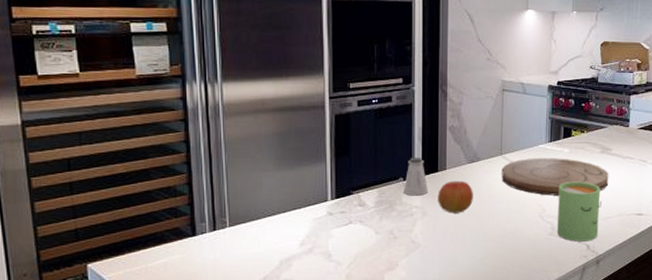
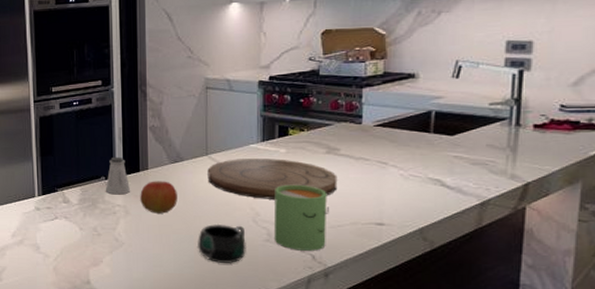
mug: none [489,220,533,259] -> present [197,223,246,264]

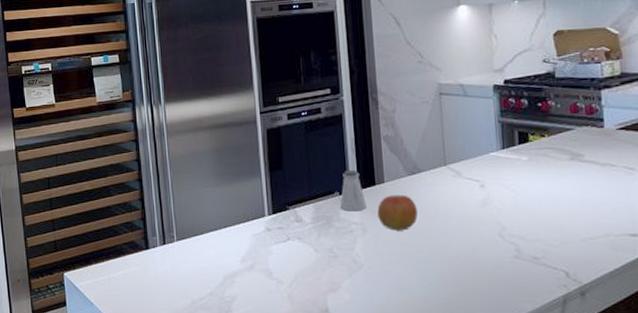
mug: present [197,223,246,264] -> none [441,240,495,285]
cutting board: present [207,159,338,201] -> none [447,167,586,213]
mug: present [273,184,329,251] -> none [519,194,579,267]

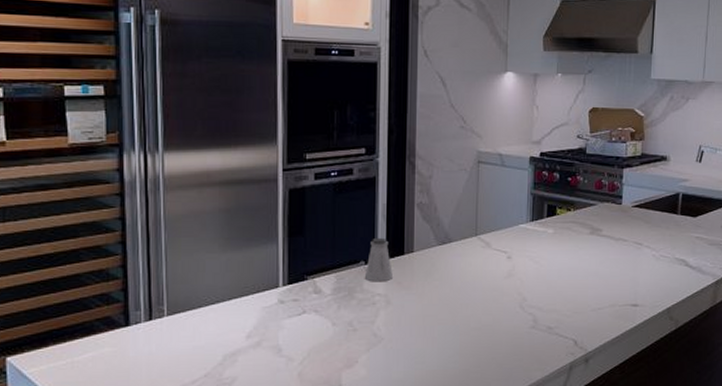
apple: present [377,194,418,231] -> none [403,265,444,302]

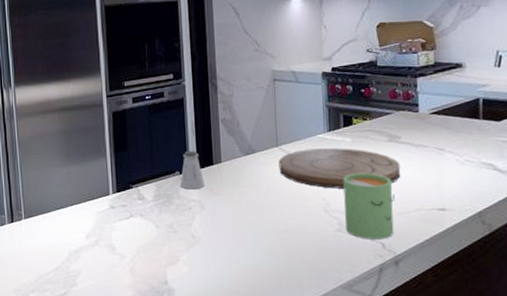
cutting board: none [476,239,599,284] -> present [278,148,401,190]
mug: none [539,266,591,336] -> present [343,173,395,239]

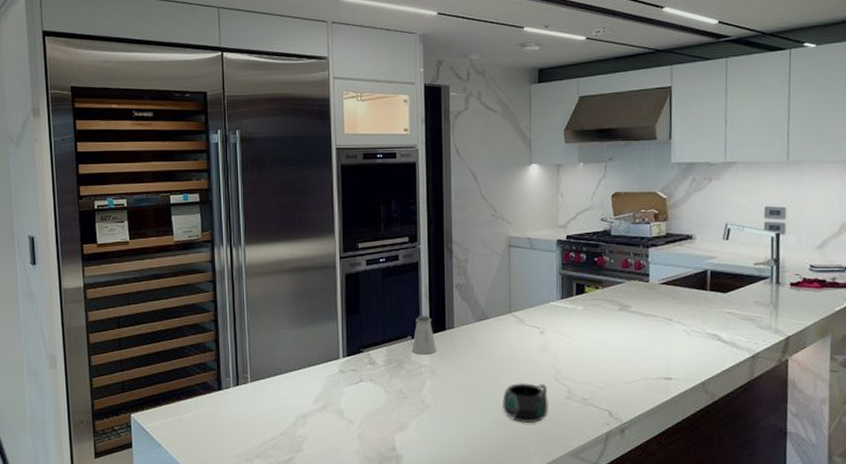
mug: none [272,215,320,257] -> present [501,382,549,424]
cutting board: present [278,148,401,190] -> none [511,316,630,358]
mug: present [343,173,395,239] -> none [573,341,623,407]

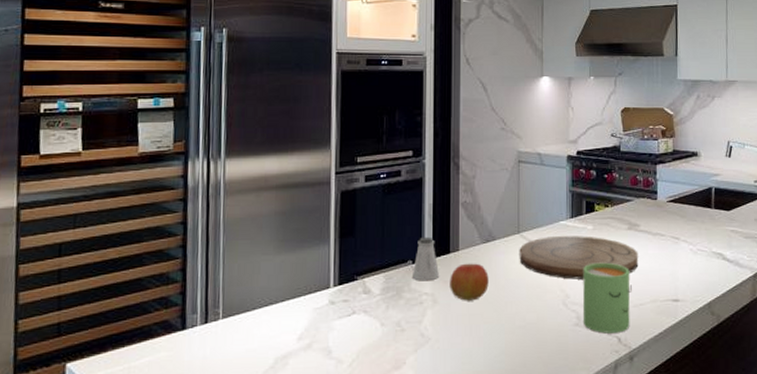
apple: none [446,339,483,373] -> present [450,263,489,301]
mug: present [501,382,549,424] -> none [507,309,557,355]
cutting board: none [511,316,630,358] -> present [519,236,639,280]
mug: none [573,341,623,407] -> present [582,262,632,334]

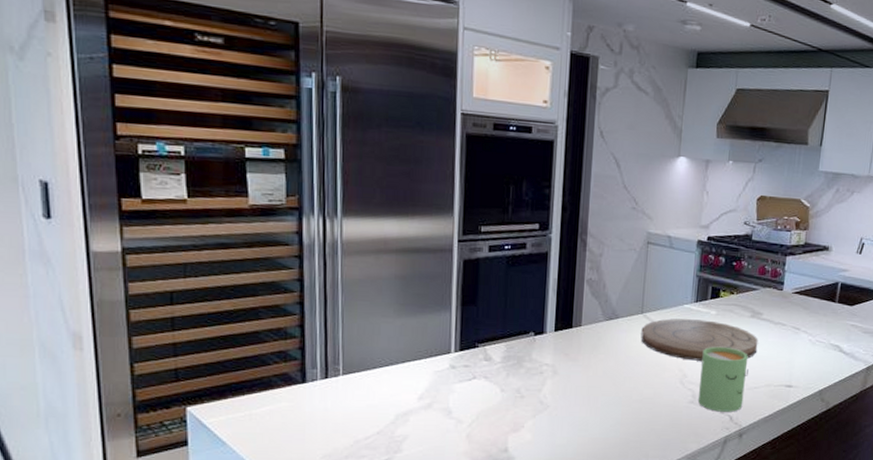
saltshaker: present [411,236,440,281] -> none [533,310,561,353]
apple: present [450,263,489,301] -> none [570,338,610,374]

